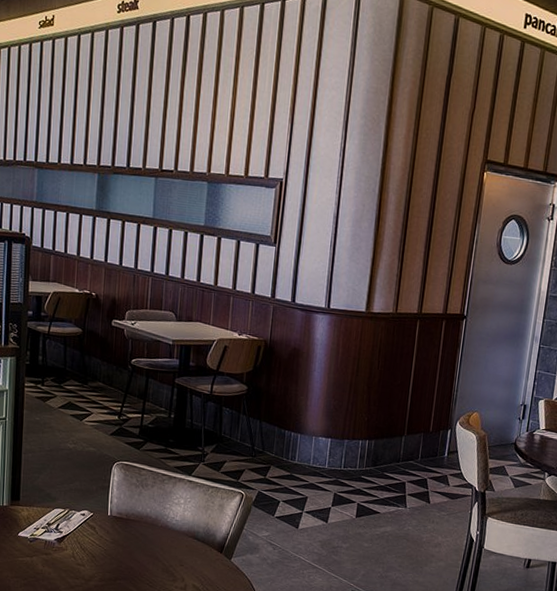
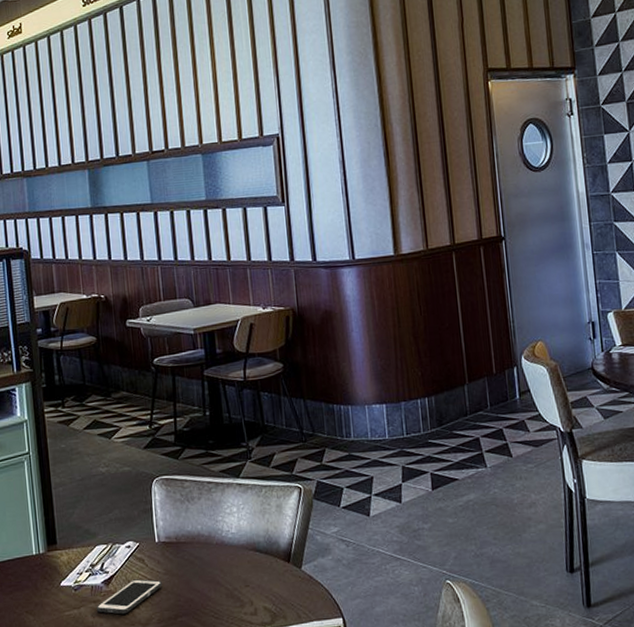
cell phone: none [46,542,108,569] -> present [96,579,162,615]

